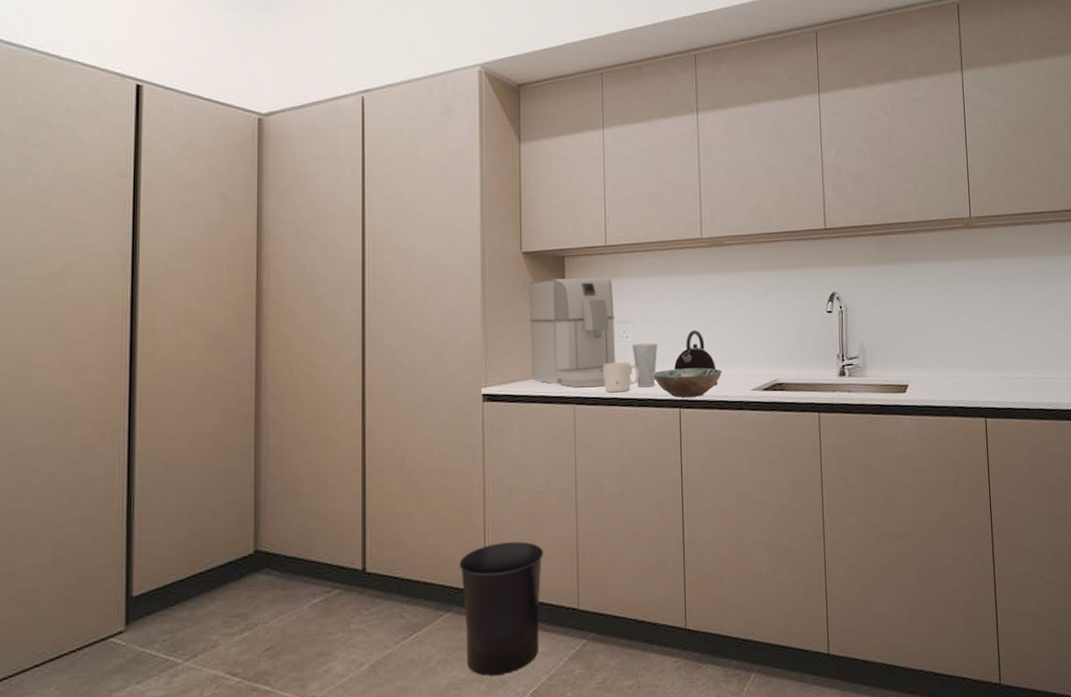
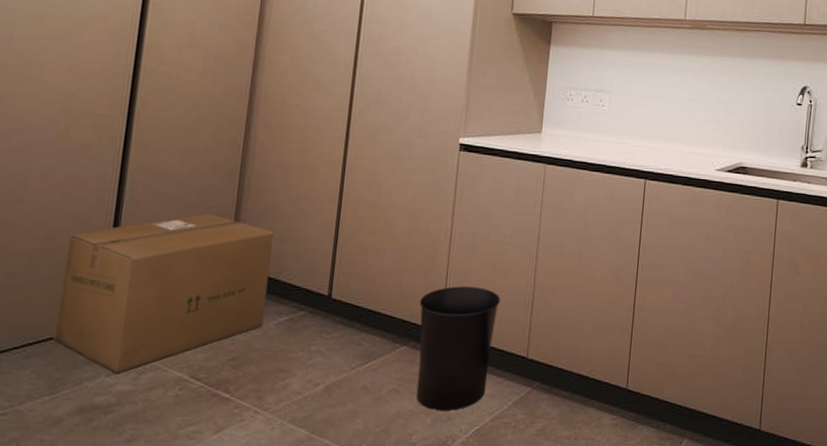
box: none [74,499,298,680] -> present [52,213,274,374]
coffee machine: present [529,278,633,388] -> none [508,42,605,150]
mug: present [602,362,640,393] -> none [576,128,611,158]
cup: present [631,343,658,387] -> none [606,113,631,155]
bowl: present [652,367,723,398] -> none [623,141,690,171]
kettle: present [674,330,718,386] -> none [645,107,685,162]

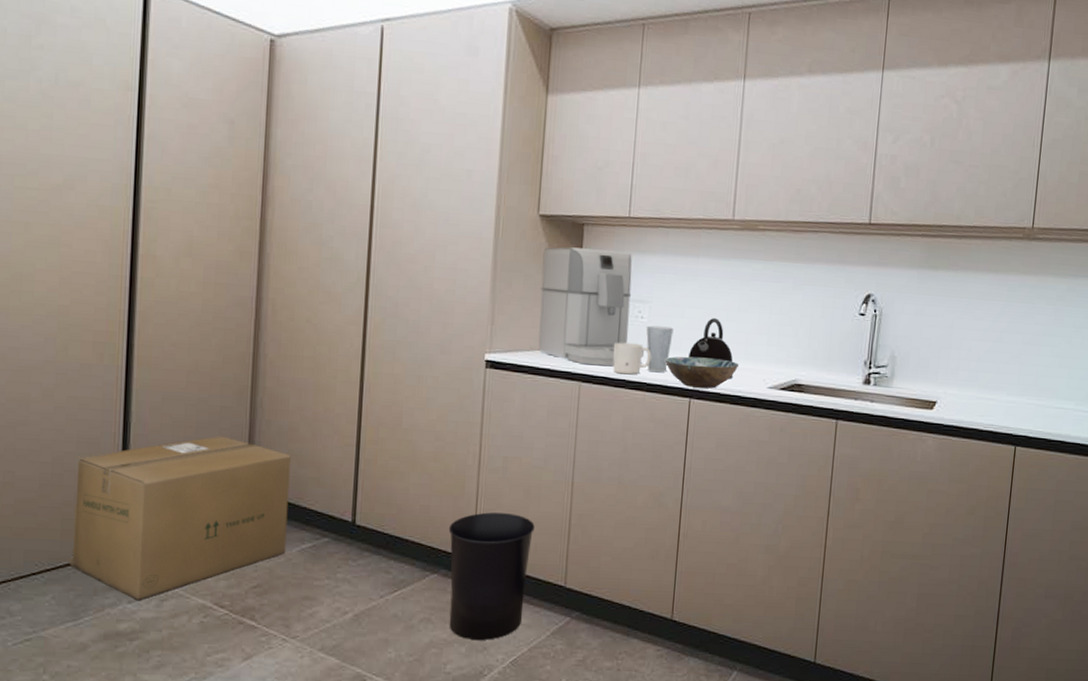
coffee machine: none [508,42,605,150] -> present [538,247,645,367]
mug: none [576,128,611,158] -> present [613,342,652,375]
cup: none [606,113,631,155] -> present [645,325,674,372]
bowl: none [623,141,690,171] -> present [664,356,740,389]
kettle: none [645,107,685,162] -> present [689,318,734,379]

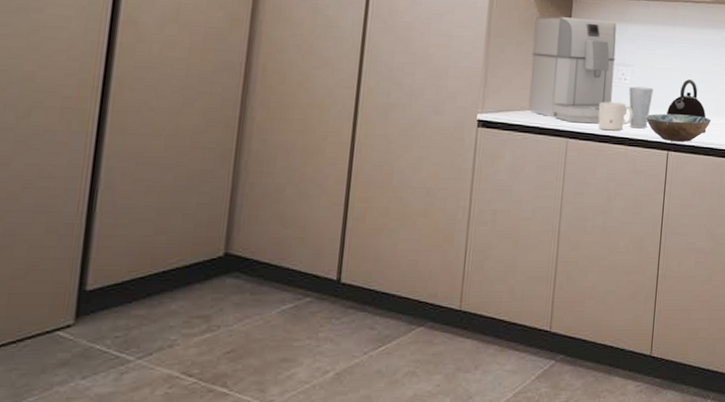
box: present [70,436,291,601] -> none [14,200,275,376]
waste bin: present [448,512,535,640] -> none [434,264,522,389]

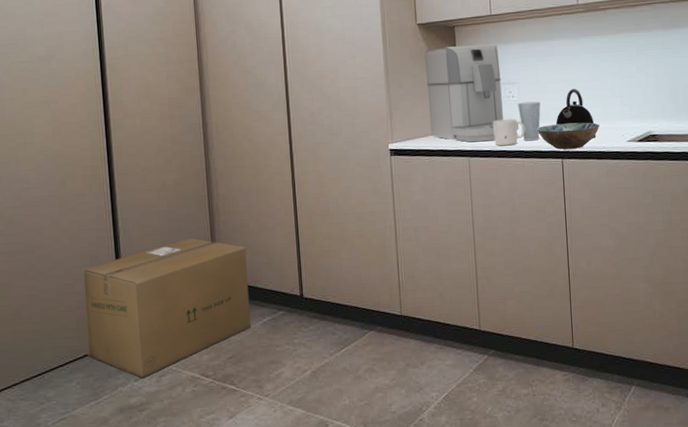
box: none [14,200,275,376] -> present [82,238,251,379]

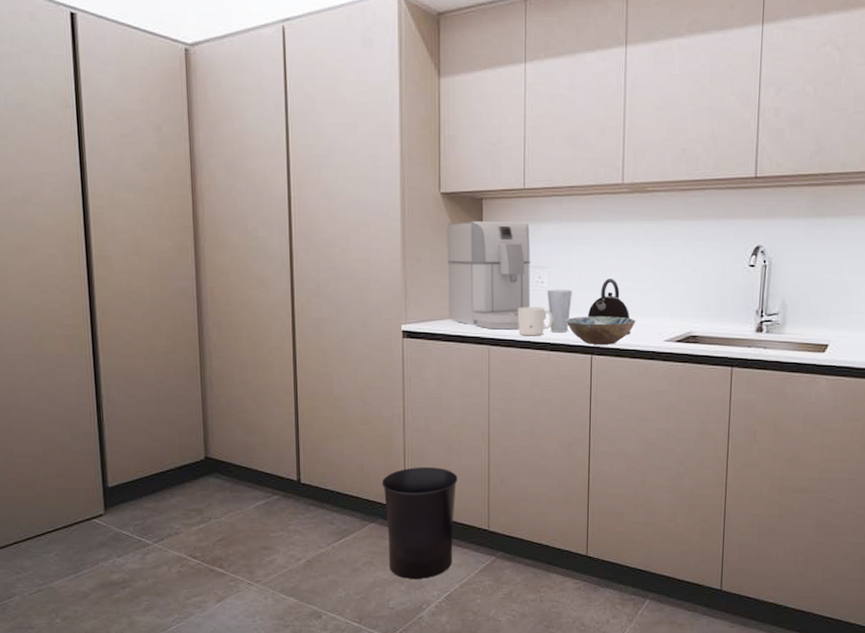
box: present [82,238,251,379] -> none [62,411,243,555]
waste bin: none [378,273,448,382] -> present [381,467,458,579]

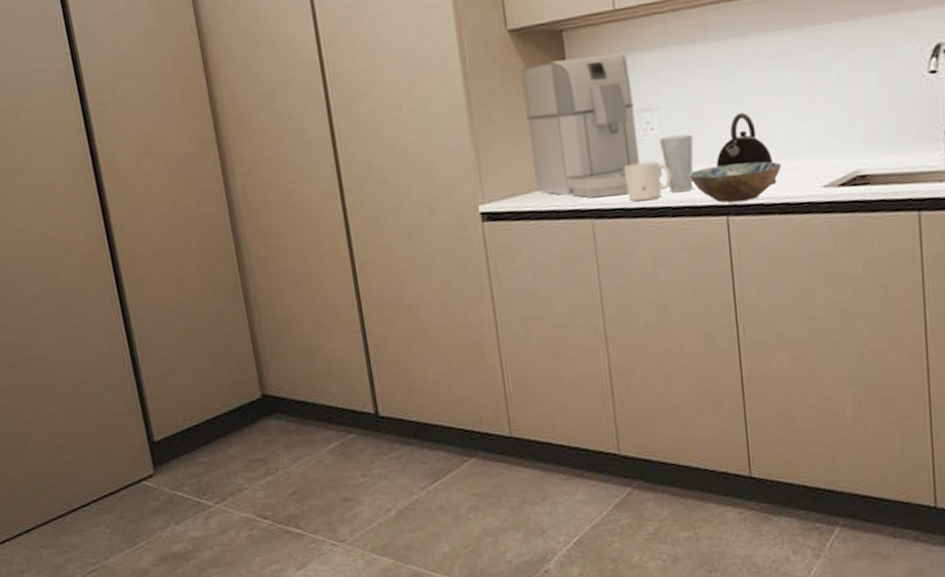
waste bin: present [381,467,458,579] -> none [478,381,578,524]

